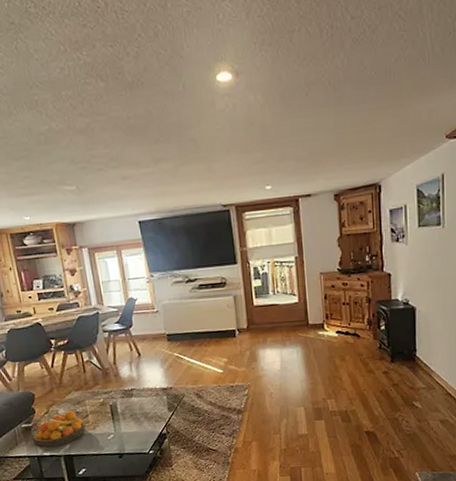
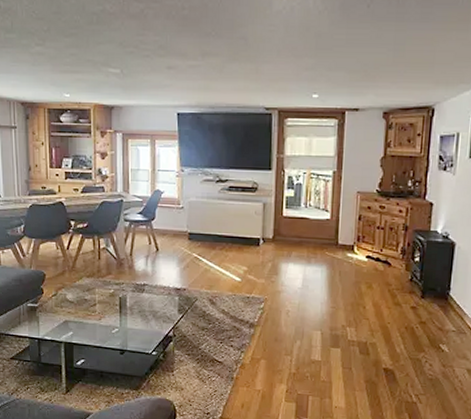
fruit bowl: present [33,411,86,448] -> none [37,297,91,332]

